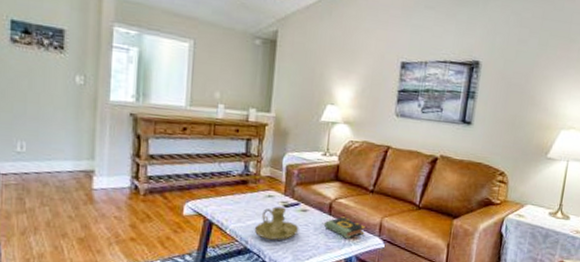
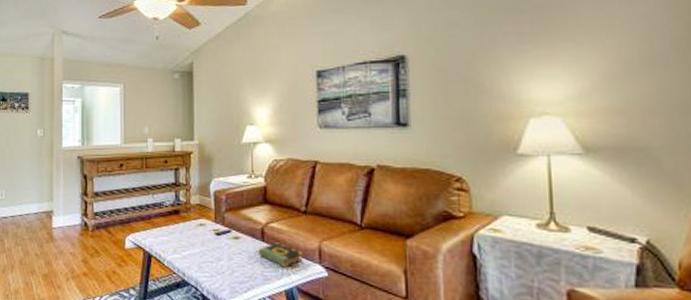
candle holder: present [254,206,299,240] -> none [189,235,233,271]

